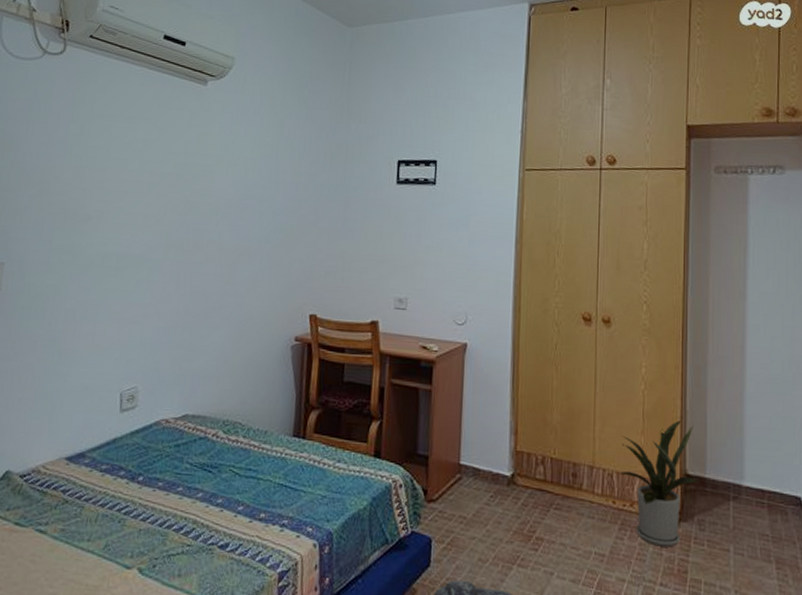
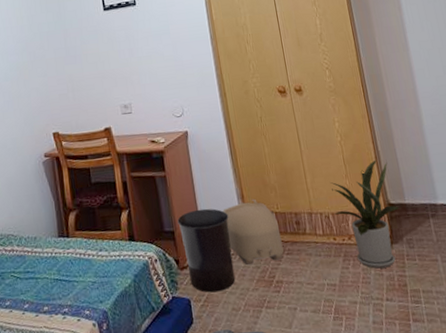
waste bin: none [435,436,495,536] -> present [177,208,236,293]
backpack: none [489,436,552,514] -> present [223,198,284,266]

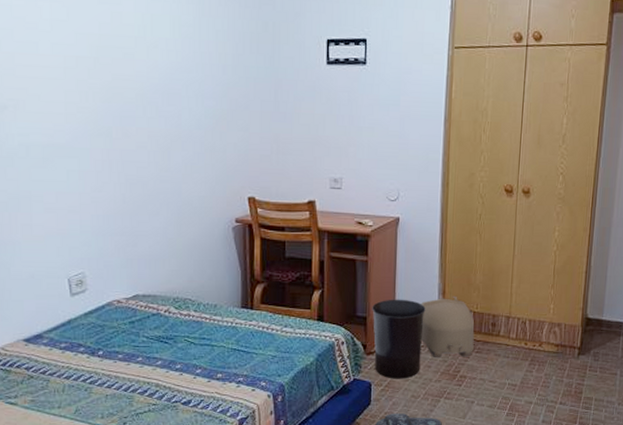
house plant: present [331,159,399,269] -> none [532,274,596,375]

